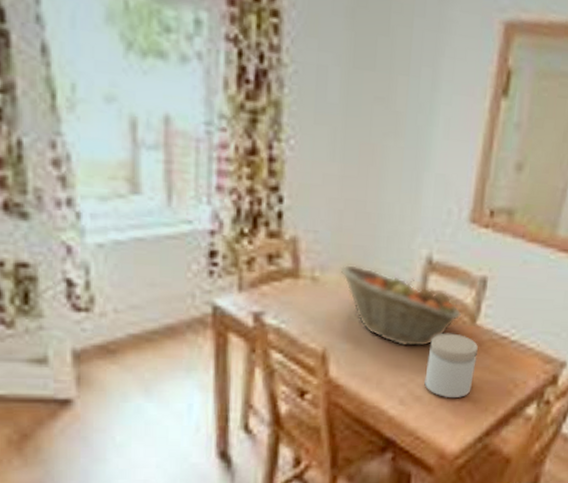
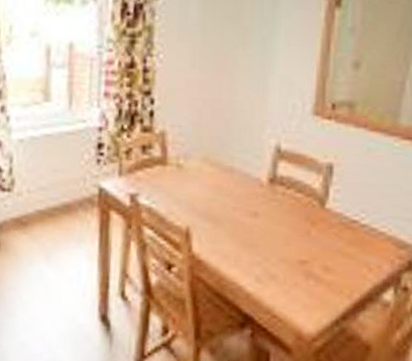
fruit basket: present [341,265,461,346] -> none [201,154,310,227]
jar: present [424,333,478,397] -> none [278,215,328,279]

